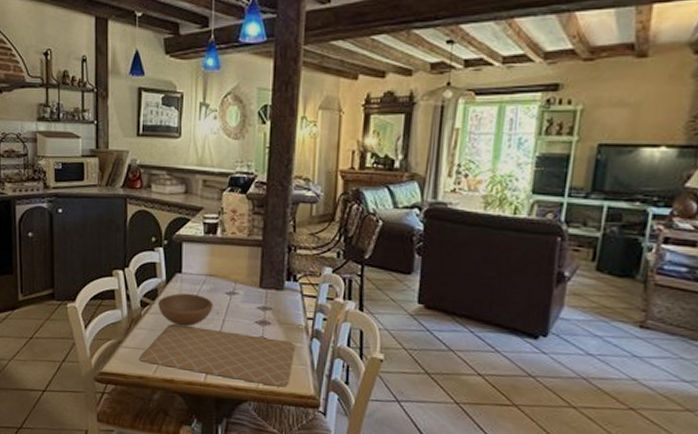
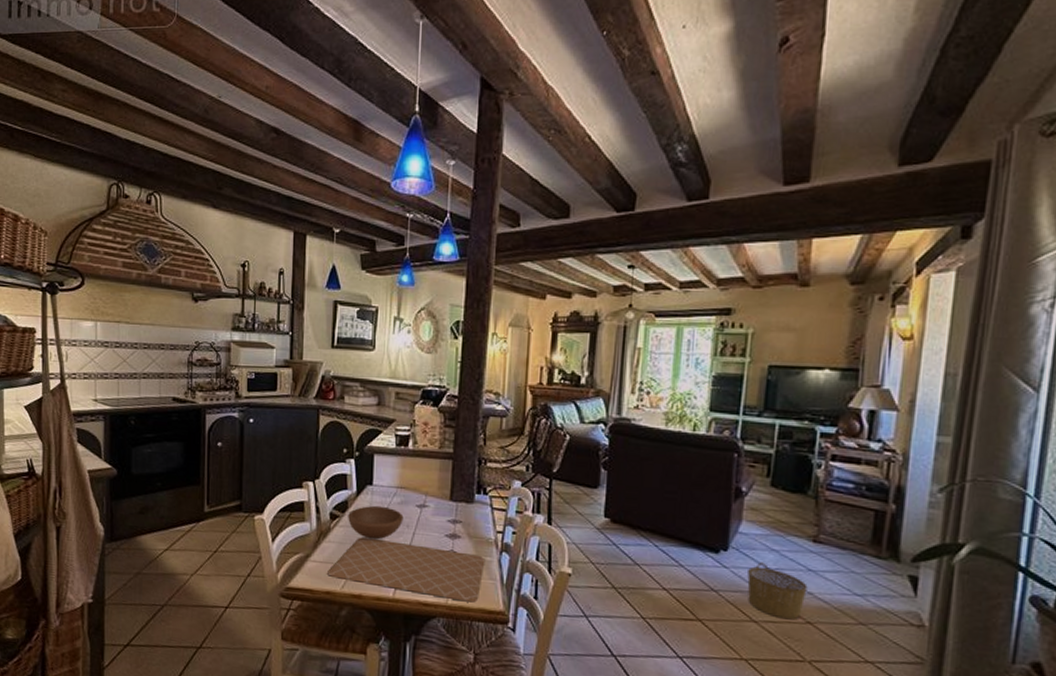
basket: none [567,348,632,406] -> present [747,562,808,620]

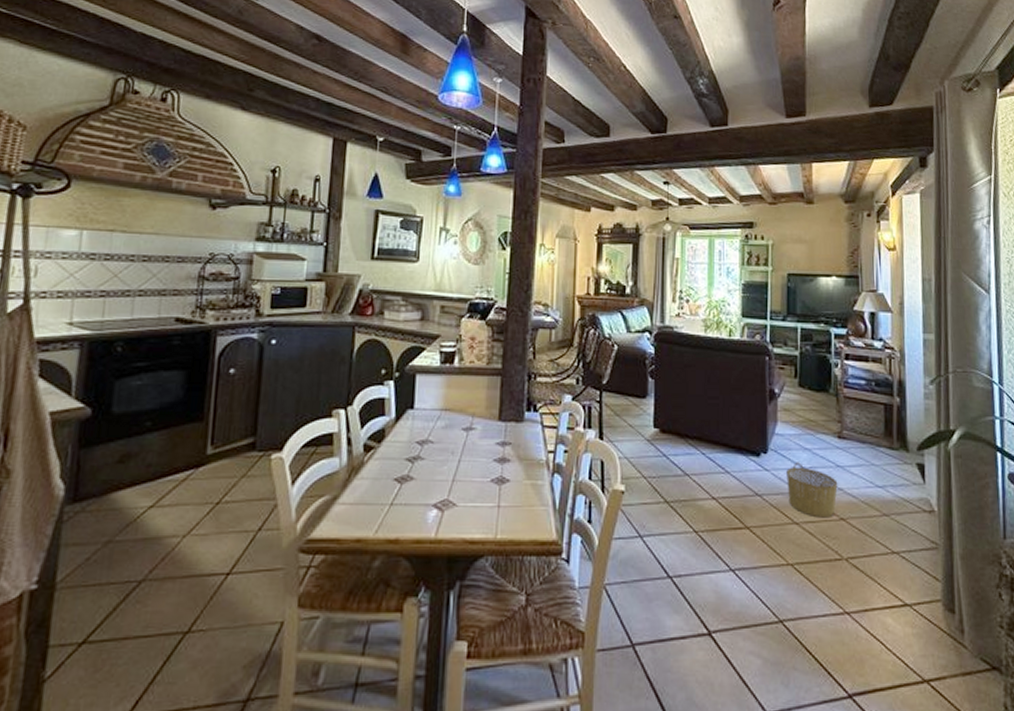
placemat: present [327,537,484,603] -> none [358,470,535,534]
bowl: present [348,505,404,540] -> none [384,432,448,471]

